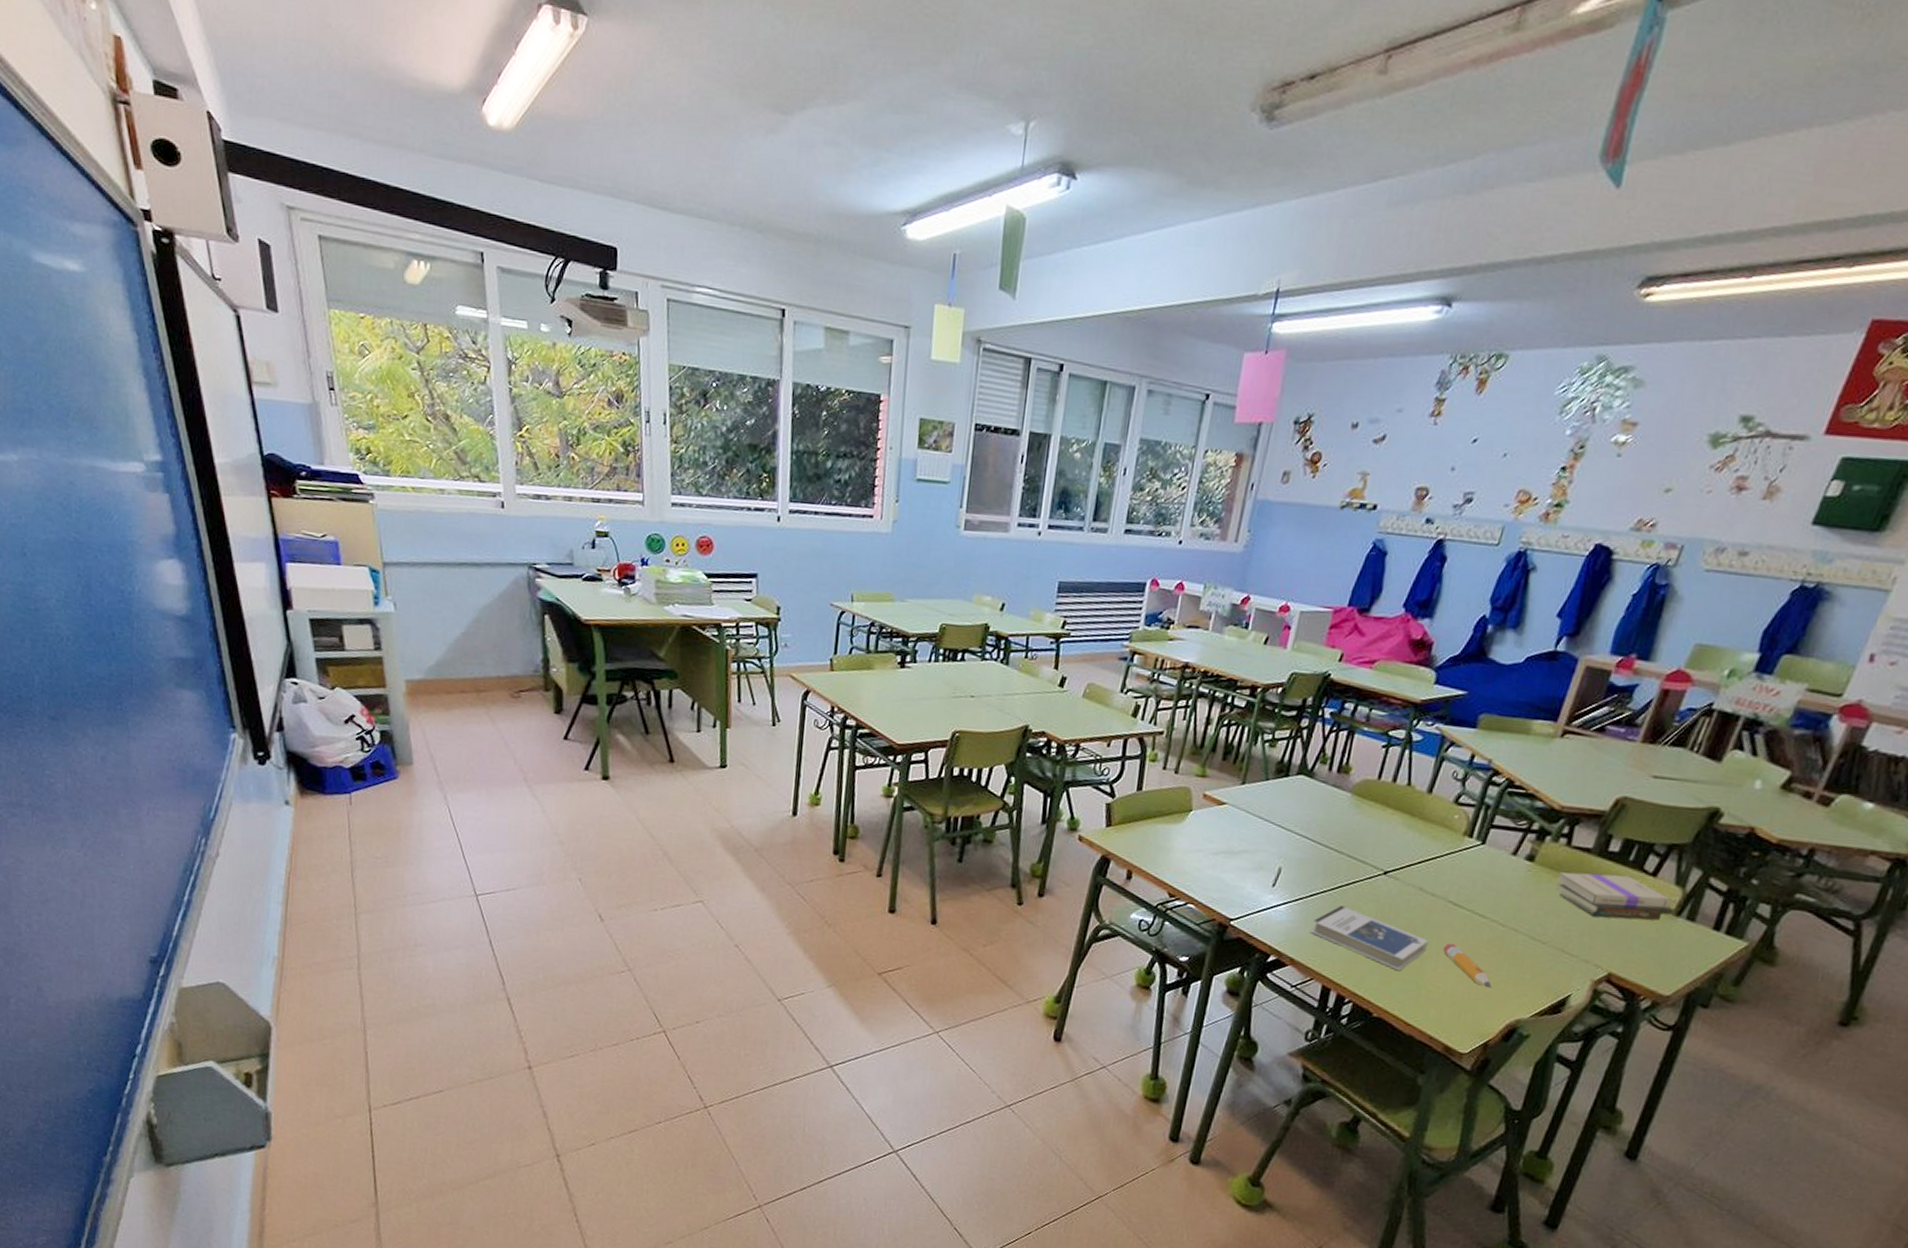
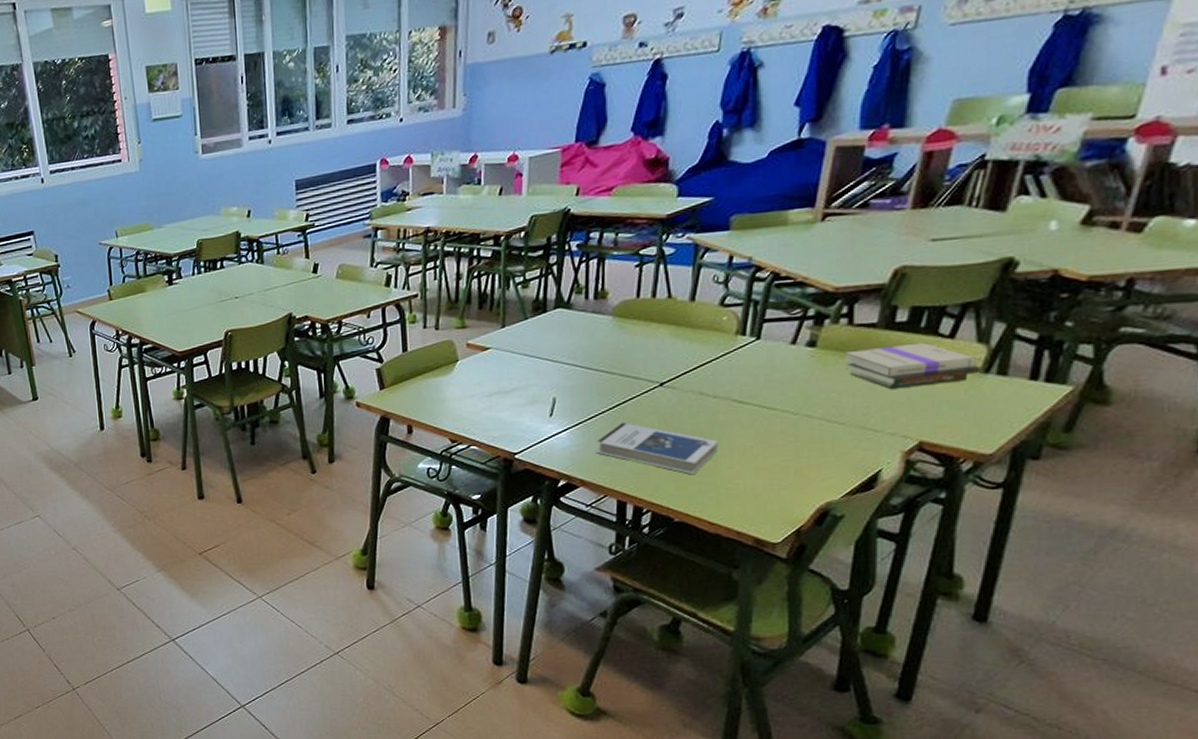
pencil: present [1442,943,1492,989] -> none [735,439,794,477]

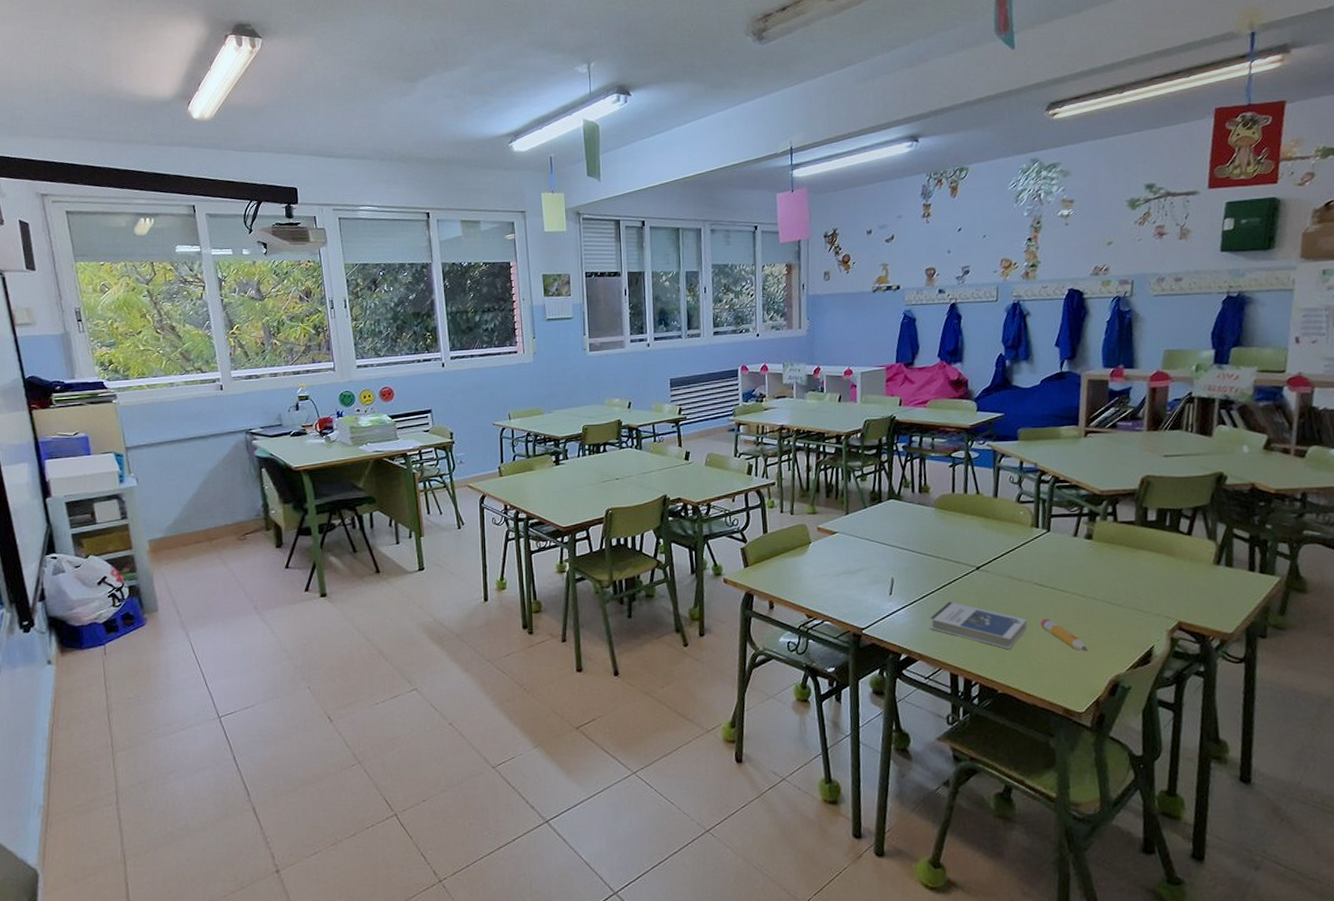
pencil: none [735,439,794,477] -> present [1040,618,1088,652]
books: present [844,342,981,390] -> none [1114,538,1214,577]

